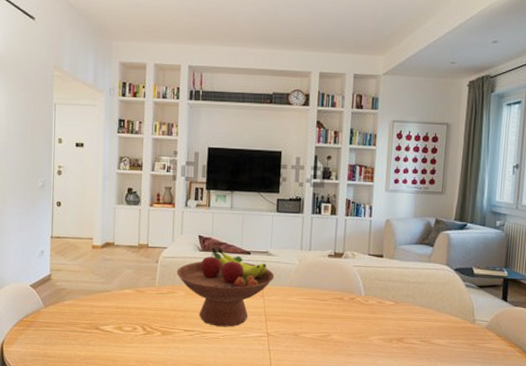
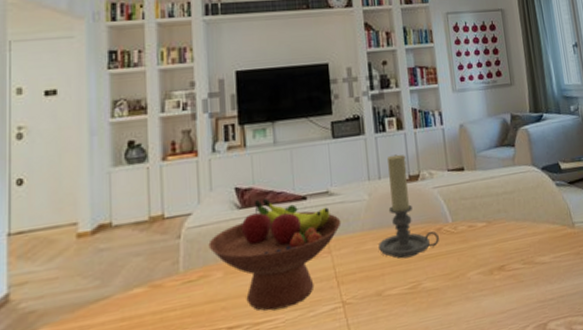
candle holder: none [301,233,351,314] -> present [379,154,439,259]

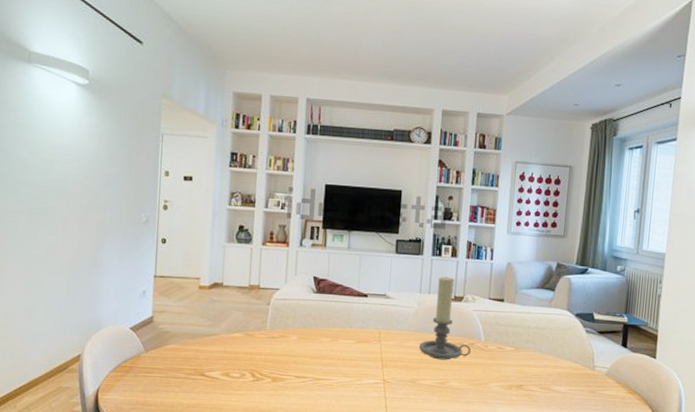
fruit bowl: present [208,197,342,311] -> none [289,289,392,374]

